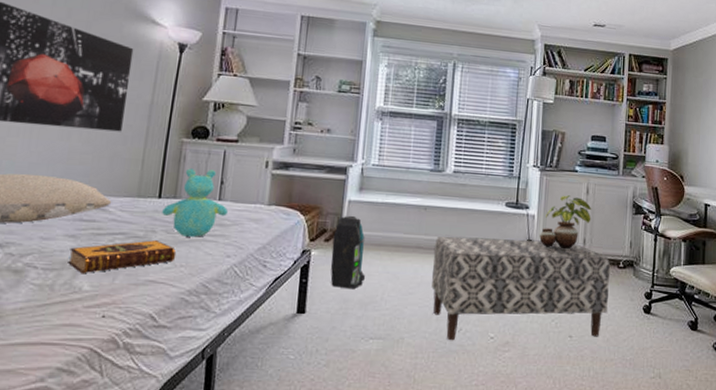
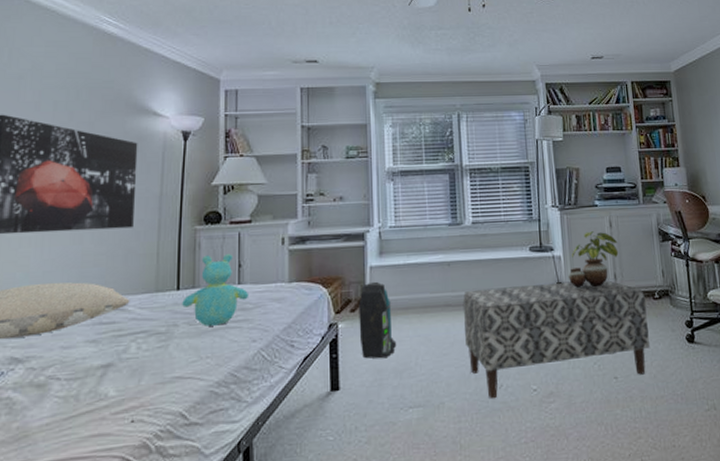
hardback book: present [68,240,177,274] -> none [91,334,201,380]

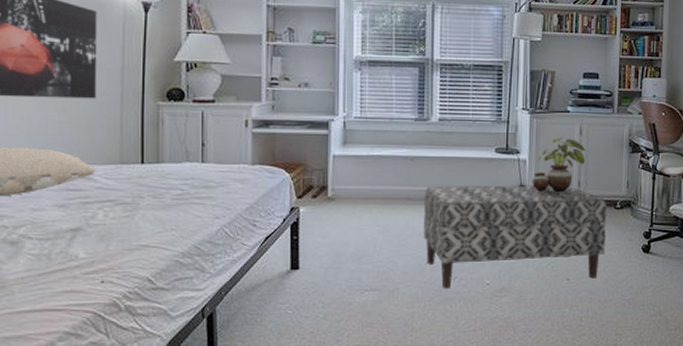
teddy bear: present [182,254,249,326] -> none [147,132,213,200]
backpack: present [358,281,397,359] -> none [320,170,357,243]

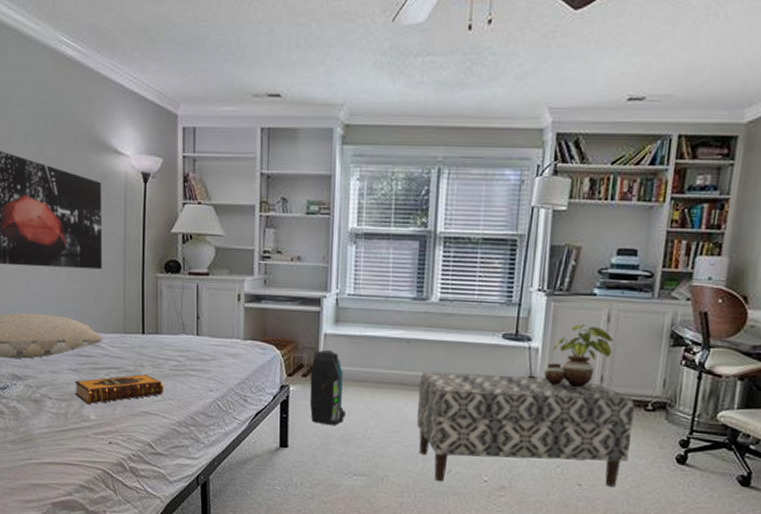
hardback book: none [61,206,166,242] -> present [75,374,164,405]
backpack: none [320,170,357,243] -> present [309,349,347,425]

